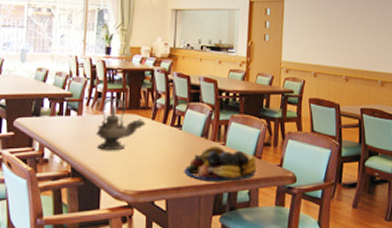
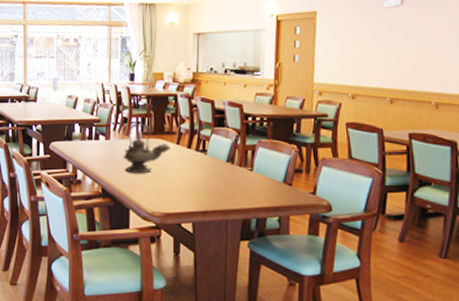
fruit bowl: present [184,145,257,182] -> none [210,171,287,208]

